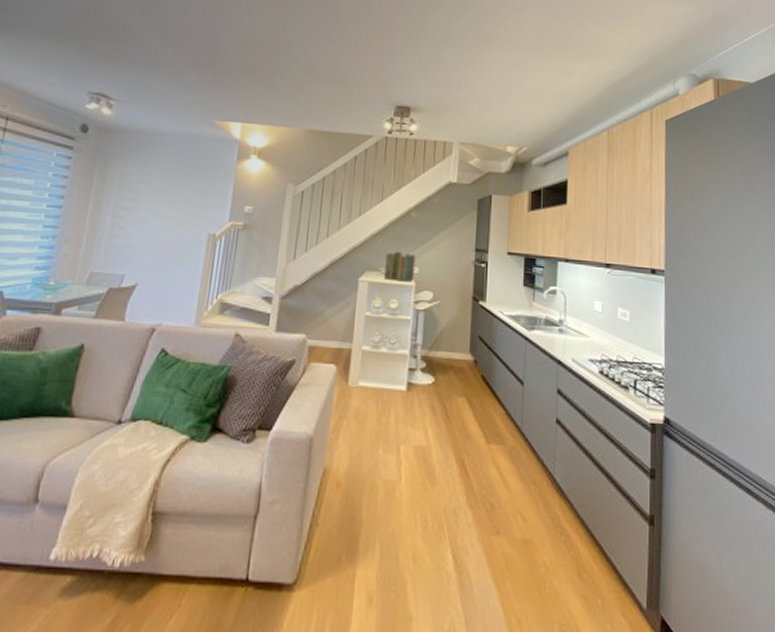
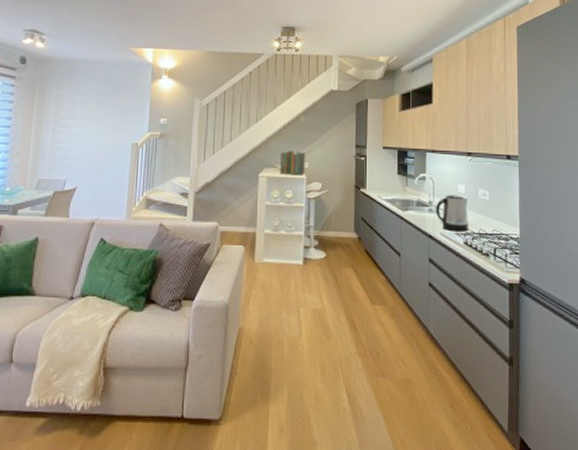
kettle: none [566,313,605,359] -> present [435,195,468,232]

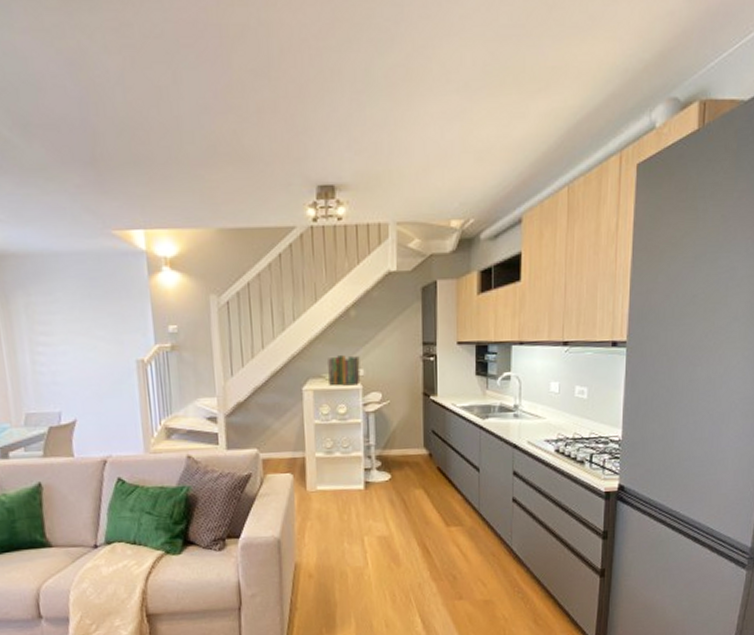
kettle: present [435,195,468,232] -> none [521,395,561,439]

